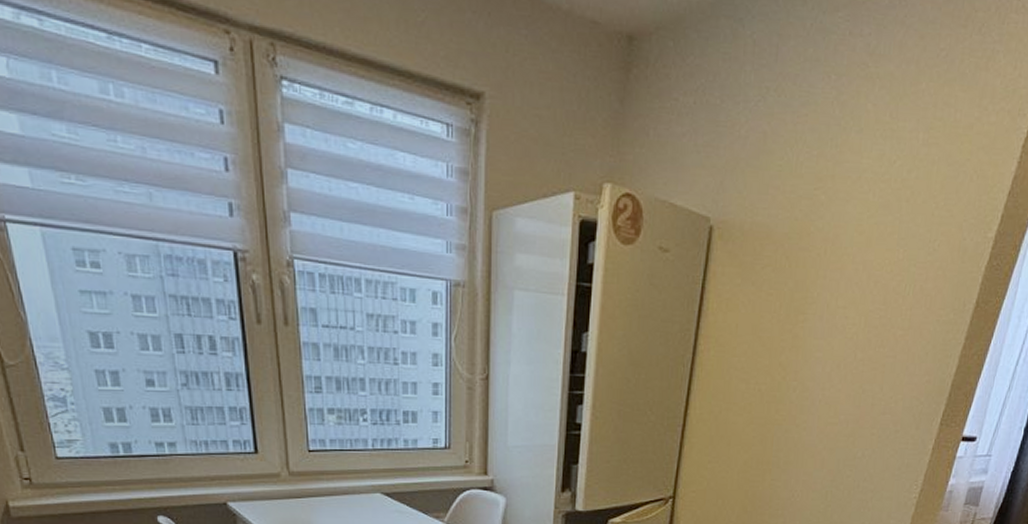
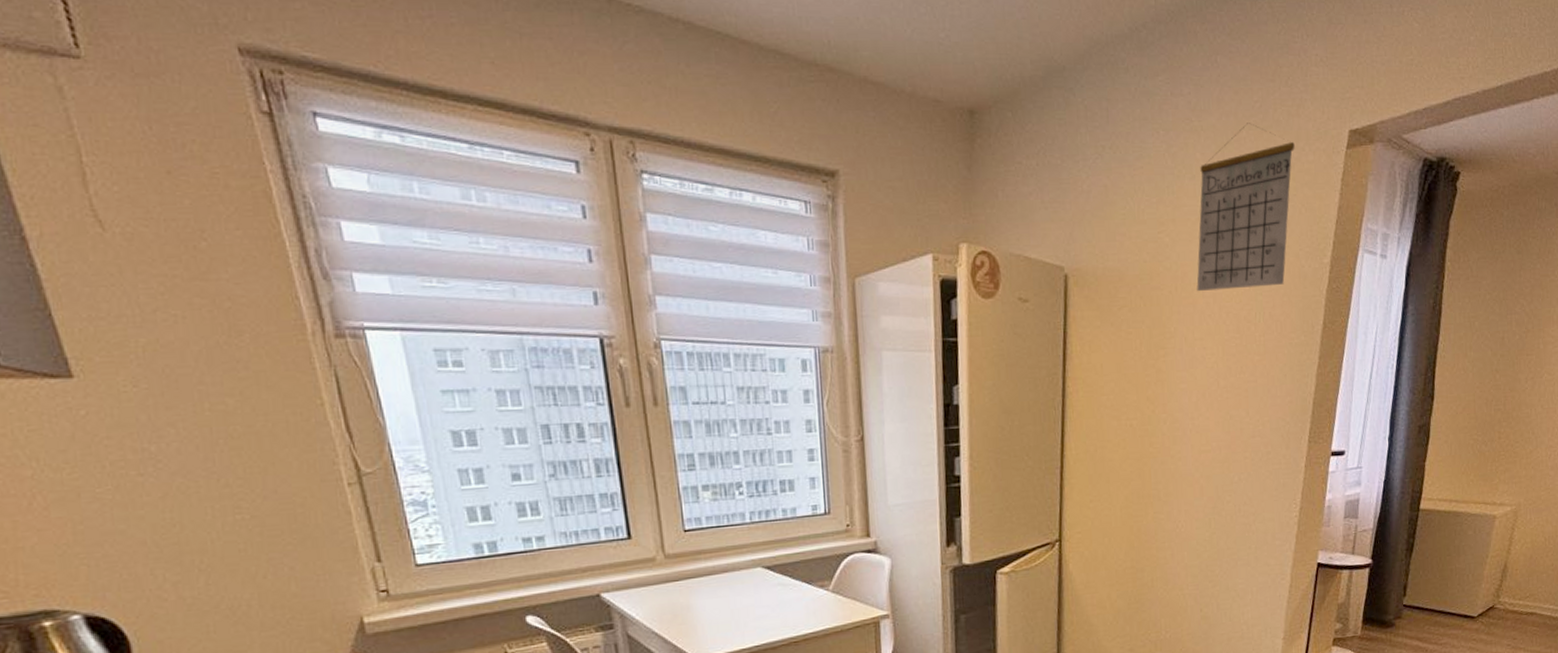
calendar: none [847,73,978,258] -> present [1196,123,1295,291]

